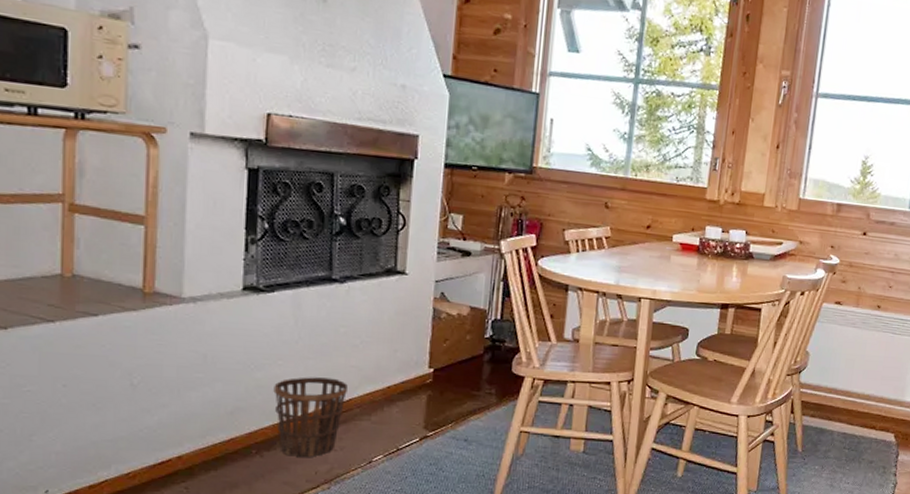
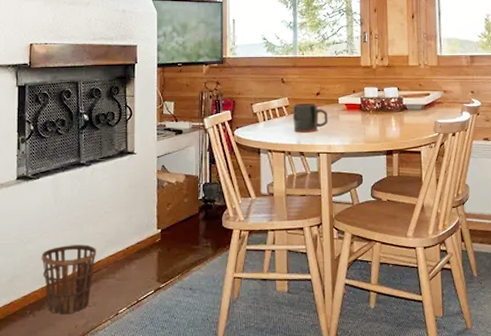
mug: none [613,235,658,273] -> present [292,102,328,133]

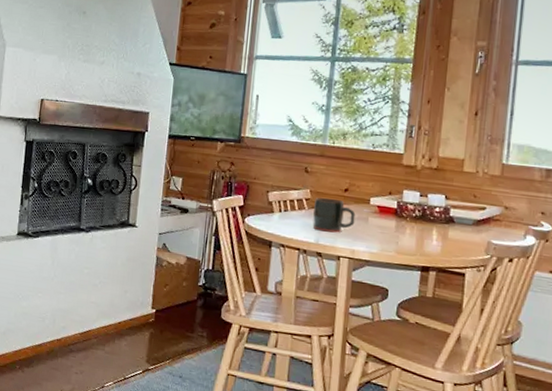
basket: present [41,244,96,314] -> none [34,308,88,377]

